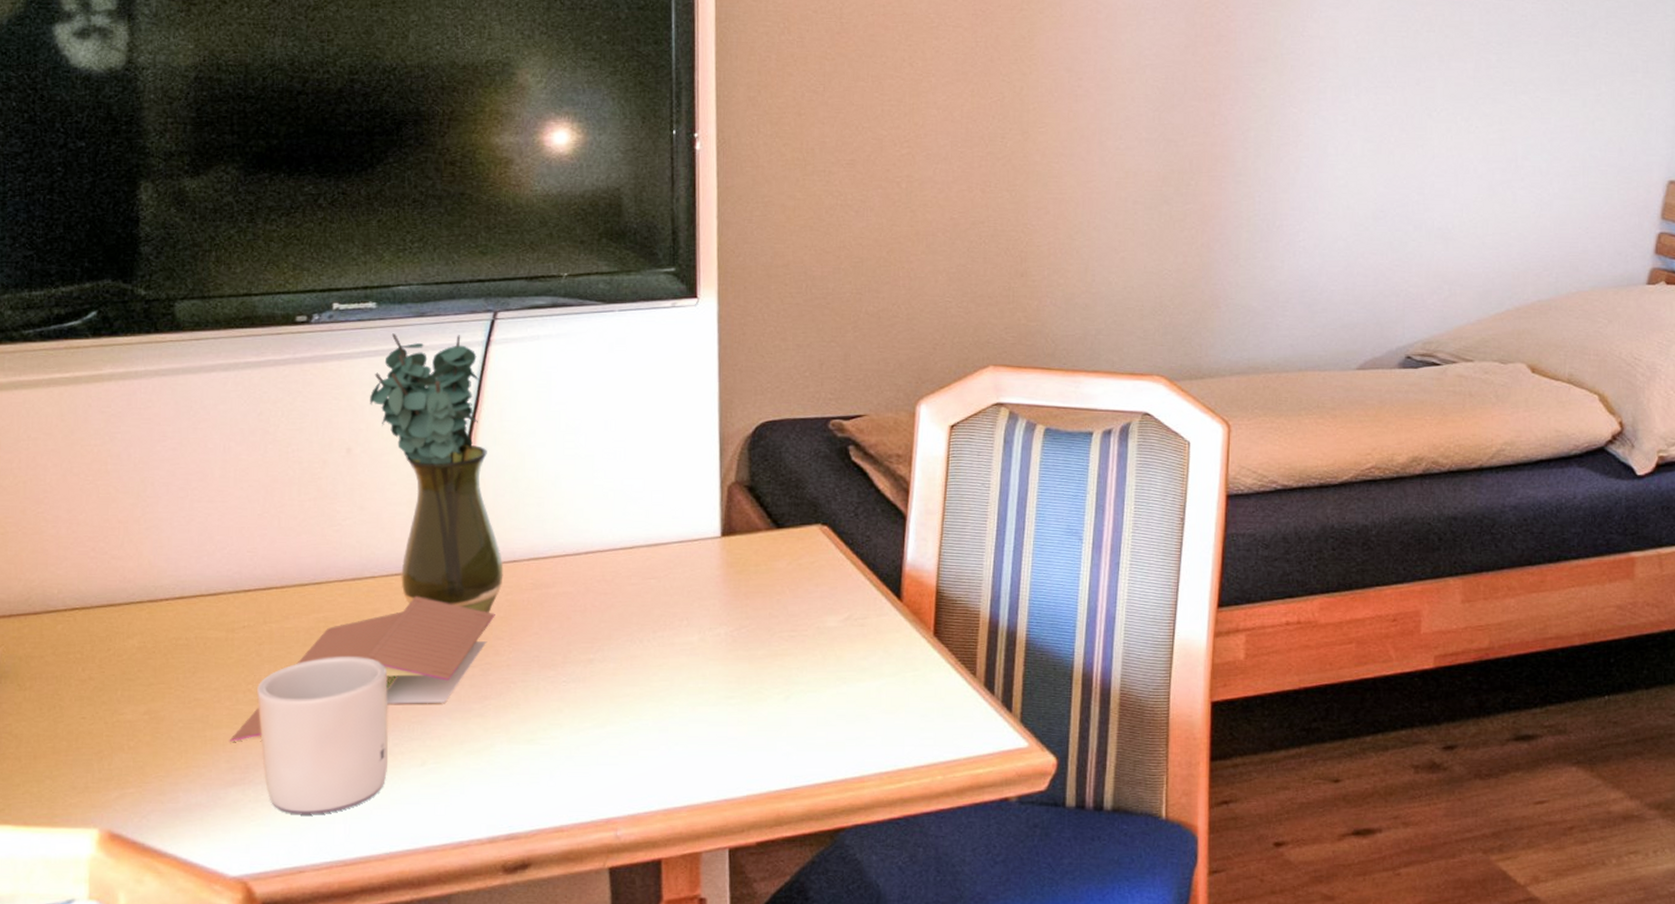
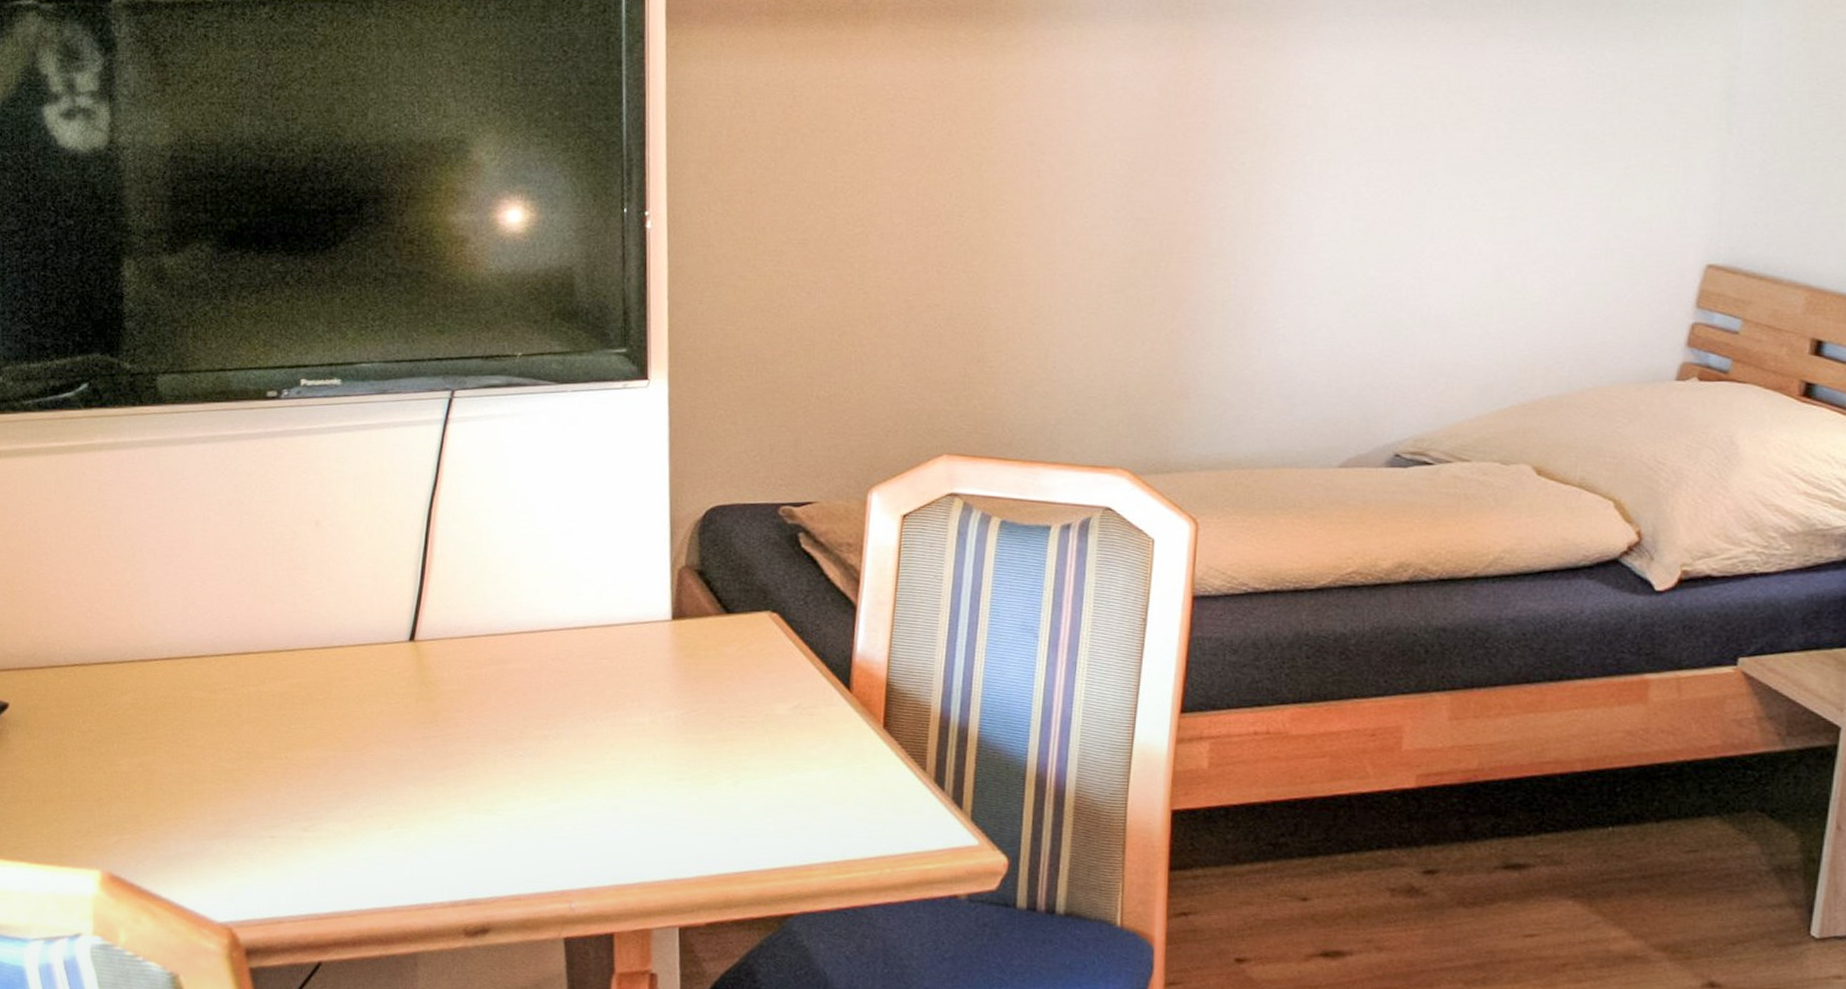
papers: present [229,595,495,742] -> none [213,666,455,797]
mug: present [257,657,388,814] -> none [238,721,357,869]
vase: present [370,333,504,613] -> none [336,410,463,686]

